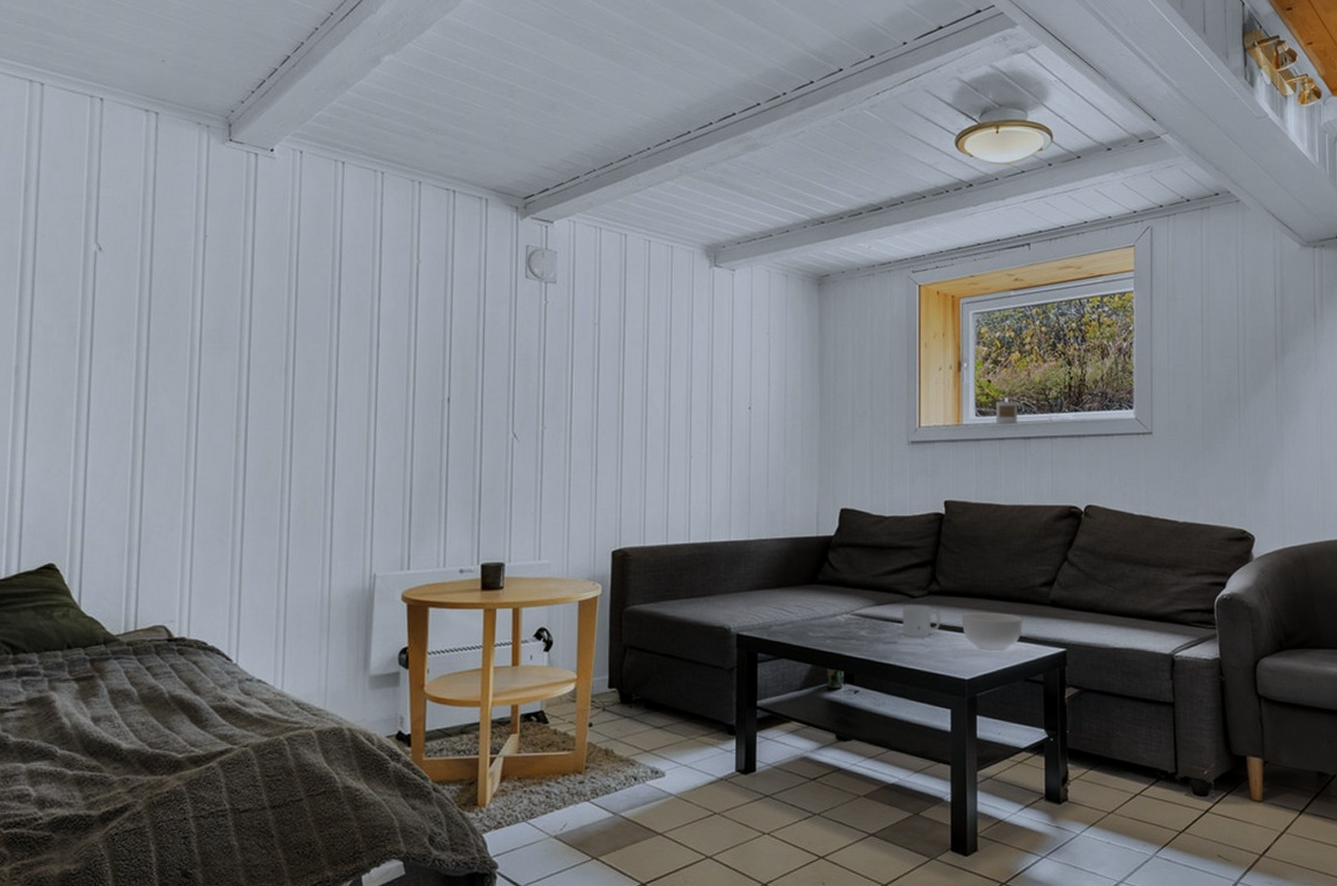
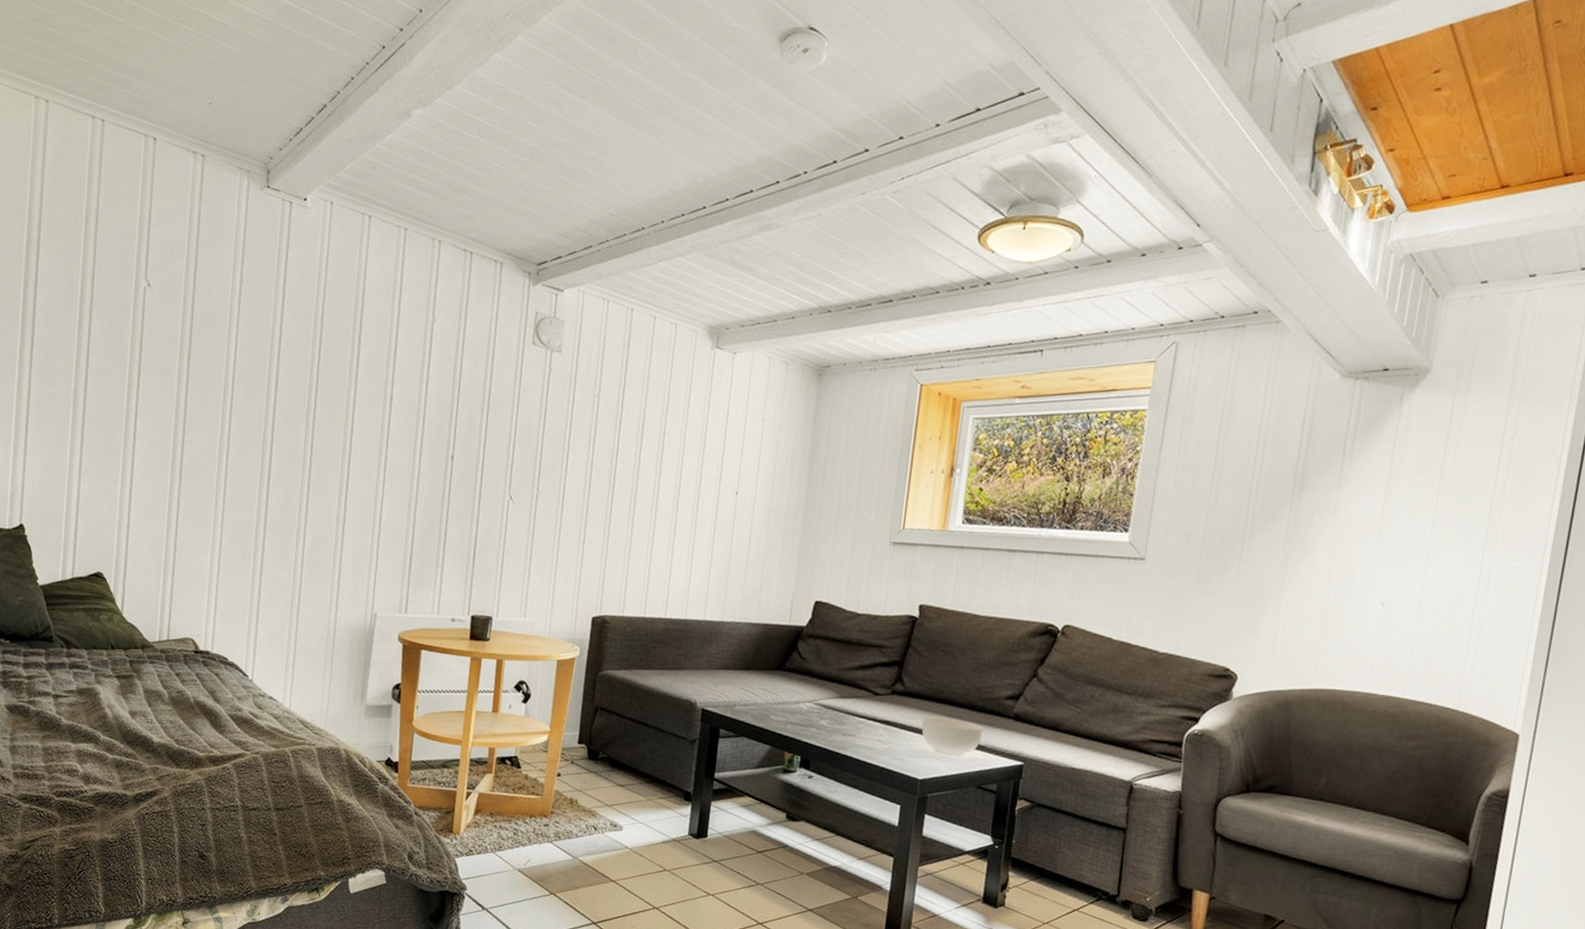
mug: present [902,605,941,638] -> none [862,701,902,735]
candle: present [995,397,1017,425] -> none [982,507,1007,536]

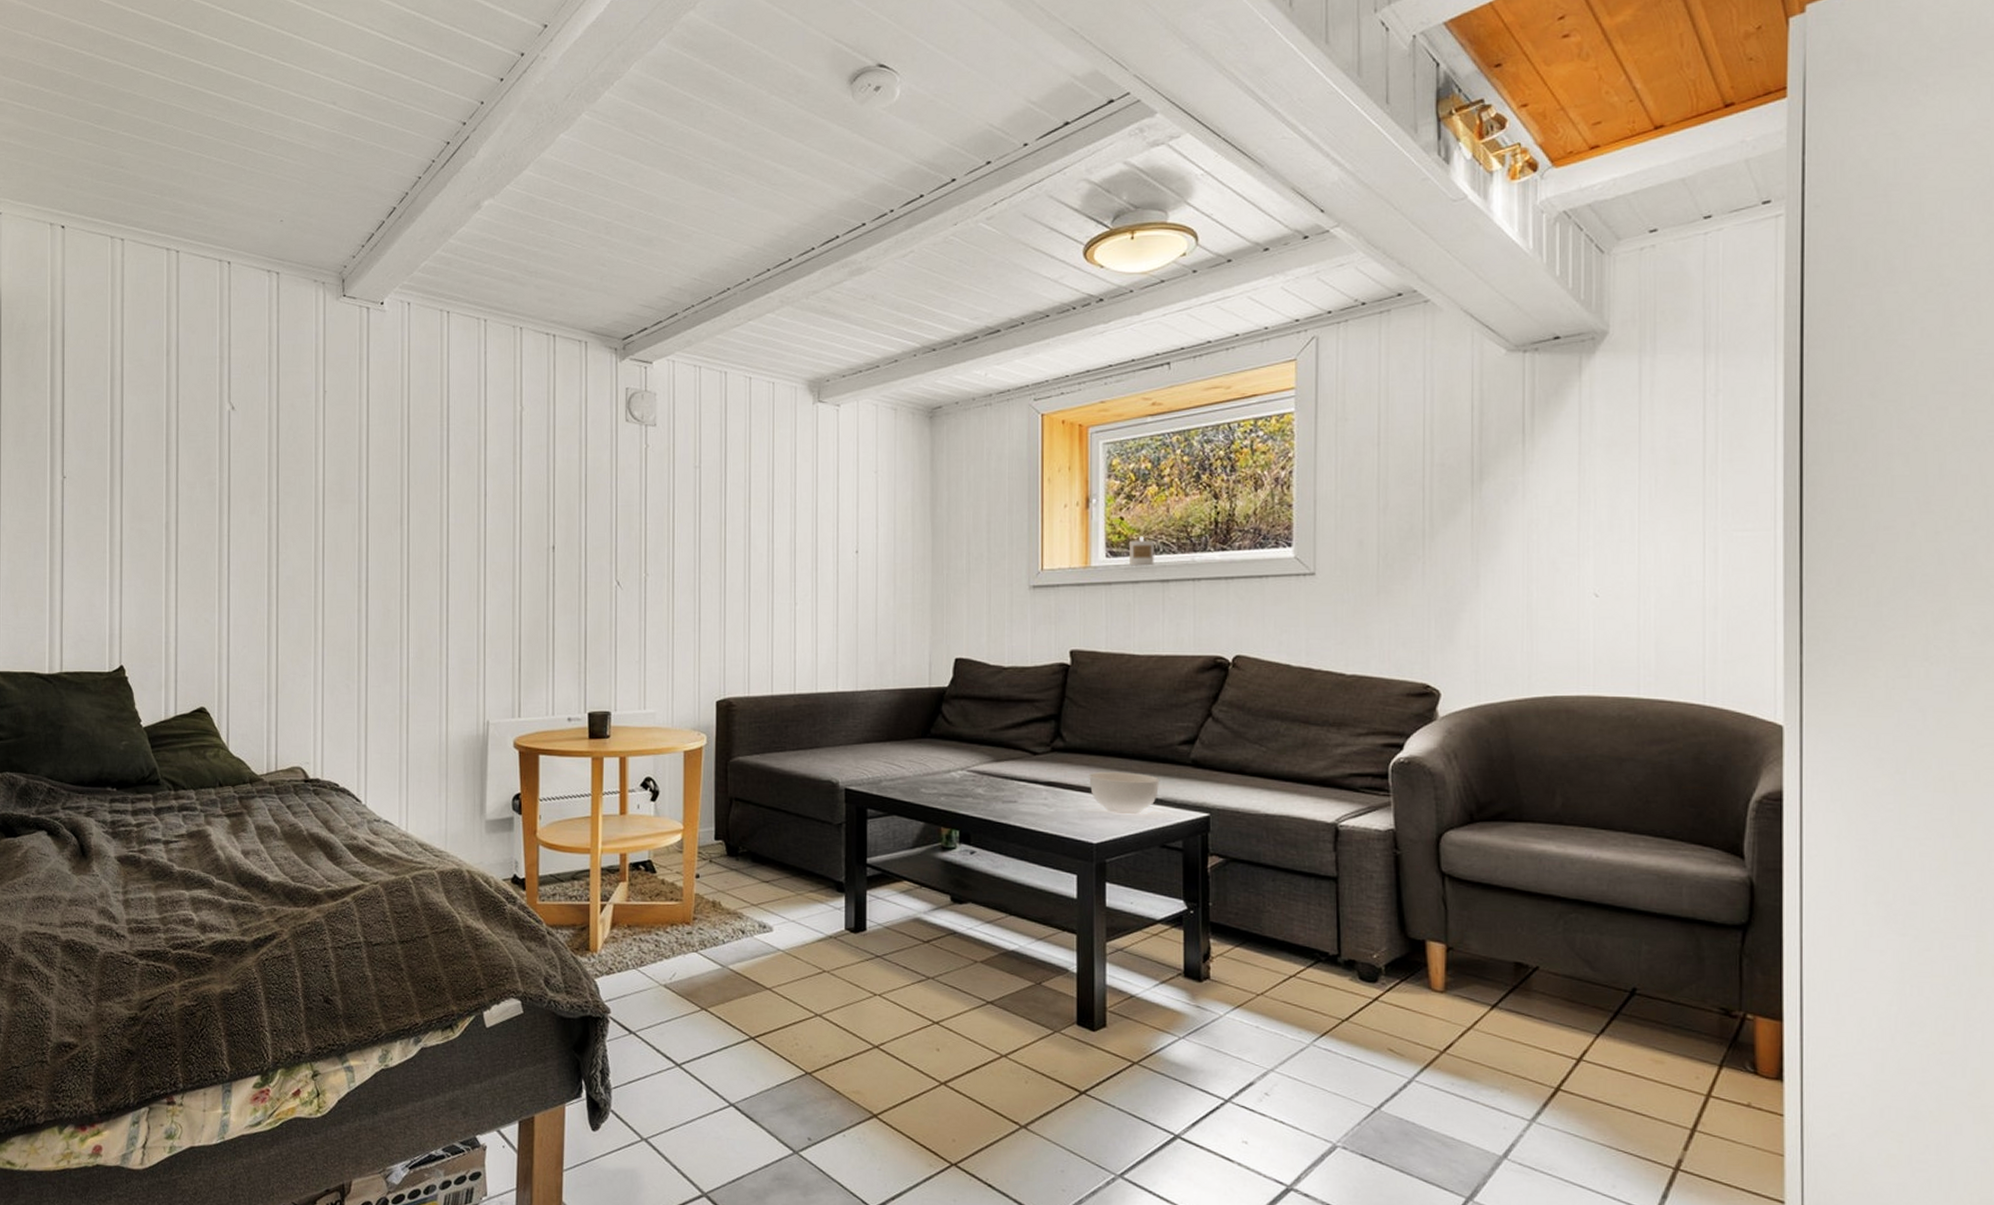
candle: none [982,507,1007,536] -> present [1128,536,1154,566]

